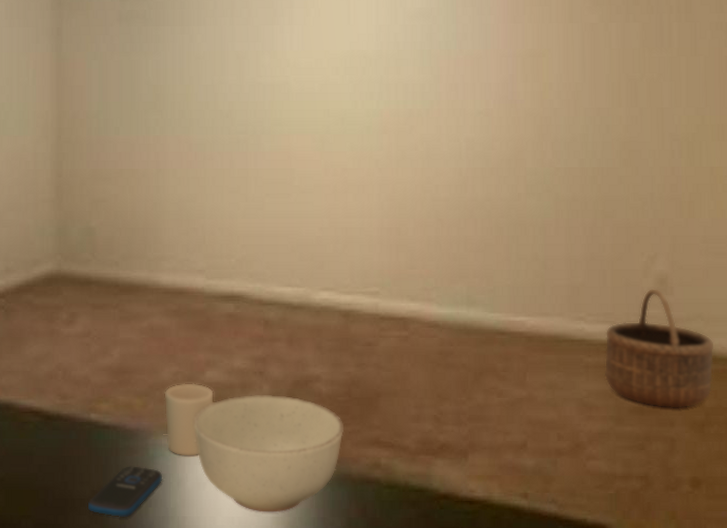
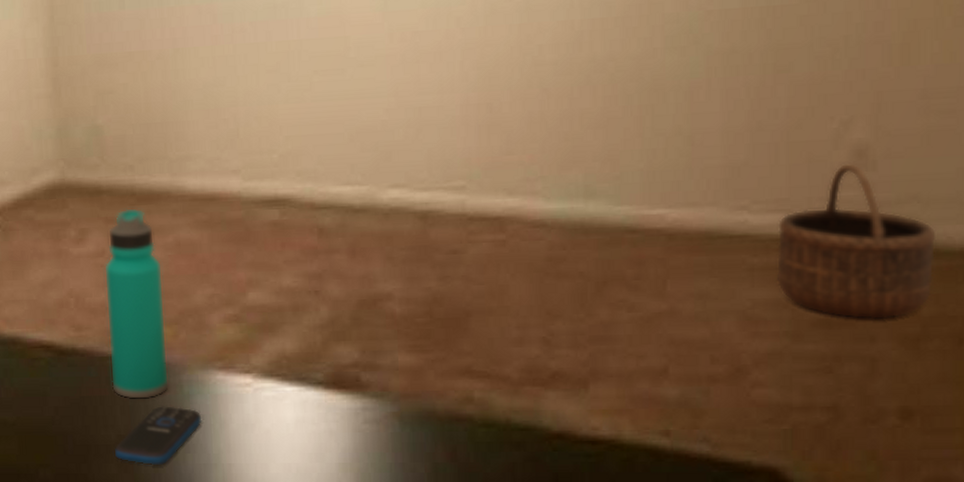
water bottle: none [88,297,138,460] -> present [103,208,169,400]
mug: present [164,383,215,458] -> none [198,307,261,395]
bowl: present [194,394,344,513] -> none [236,318,425,458]

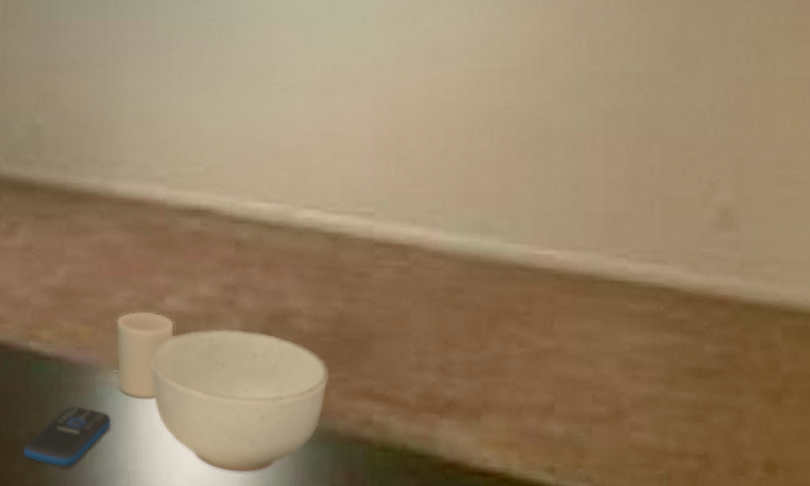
water bottle: present [103,208,169,400] -> none [27,206,86,399]
mug: none [198,307,261,395] -> present [115,311,175,400]
bowl: none [236,318,425,458] -> present [150,328,328,472]
basket: present [776,162,937,319] -> none [652,221,794,373]

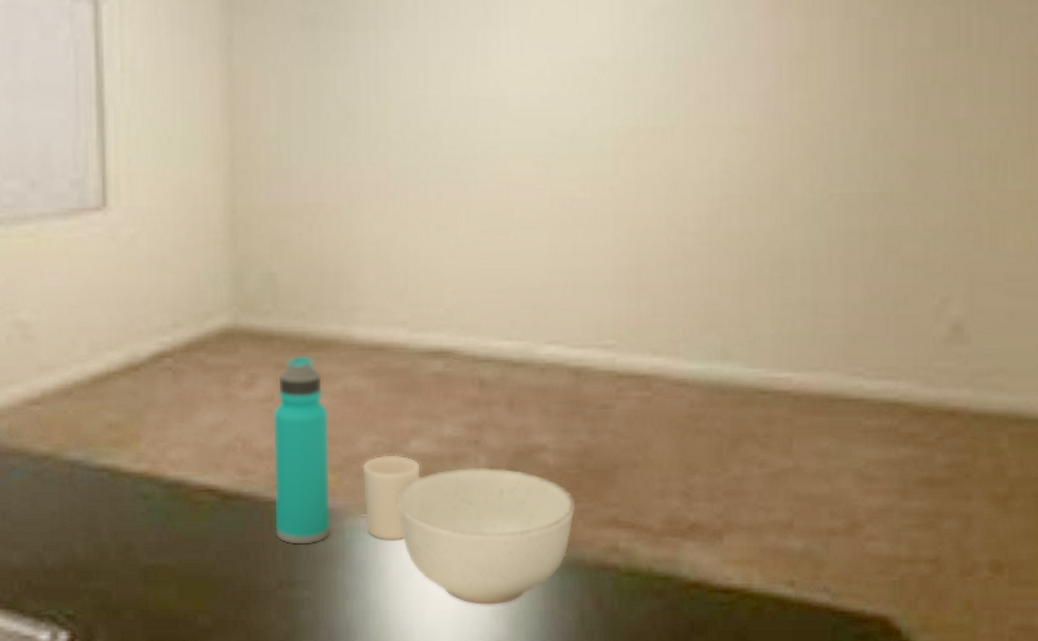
mobile phone: present [24,406,112,468] -> none [275,552,362,612]
water bottle: none [27,206,86,399] -> present [272,355,331,546]

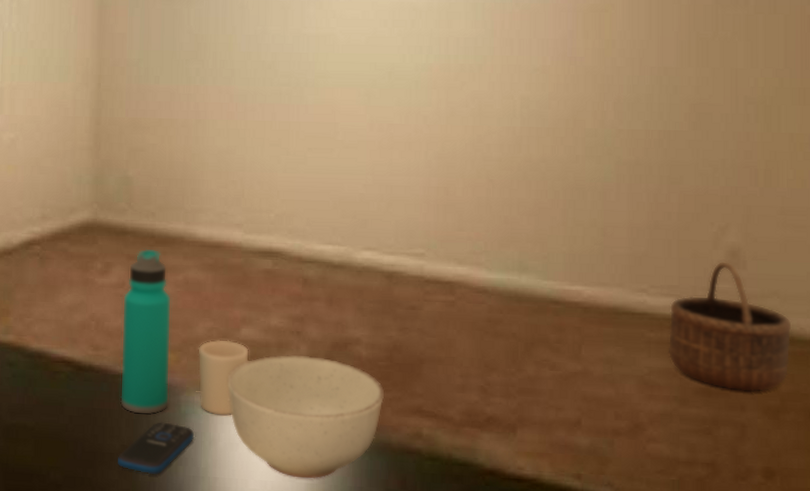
mobile phone: none [275,552,362,612] -> present [118,422,195,475]
basket: none [886,336,1020,479] -> present [668,261,792,392]

